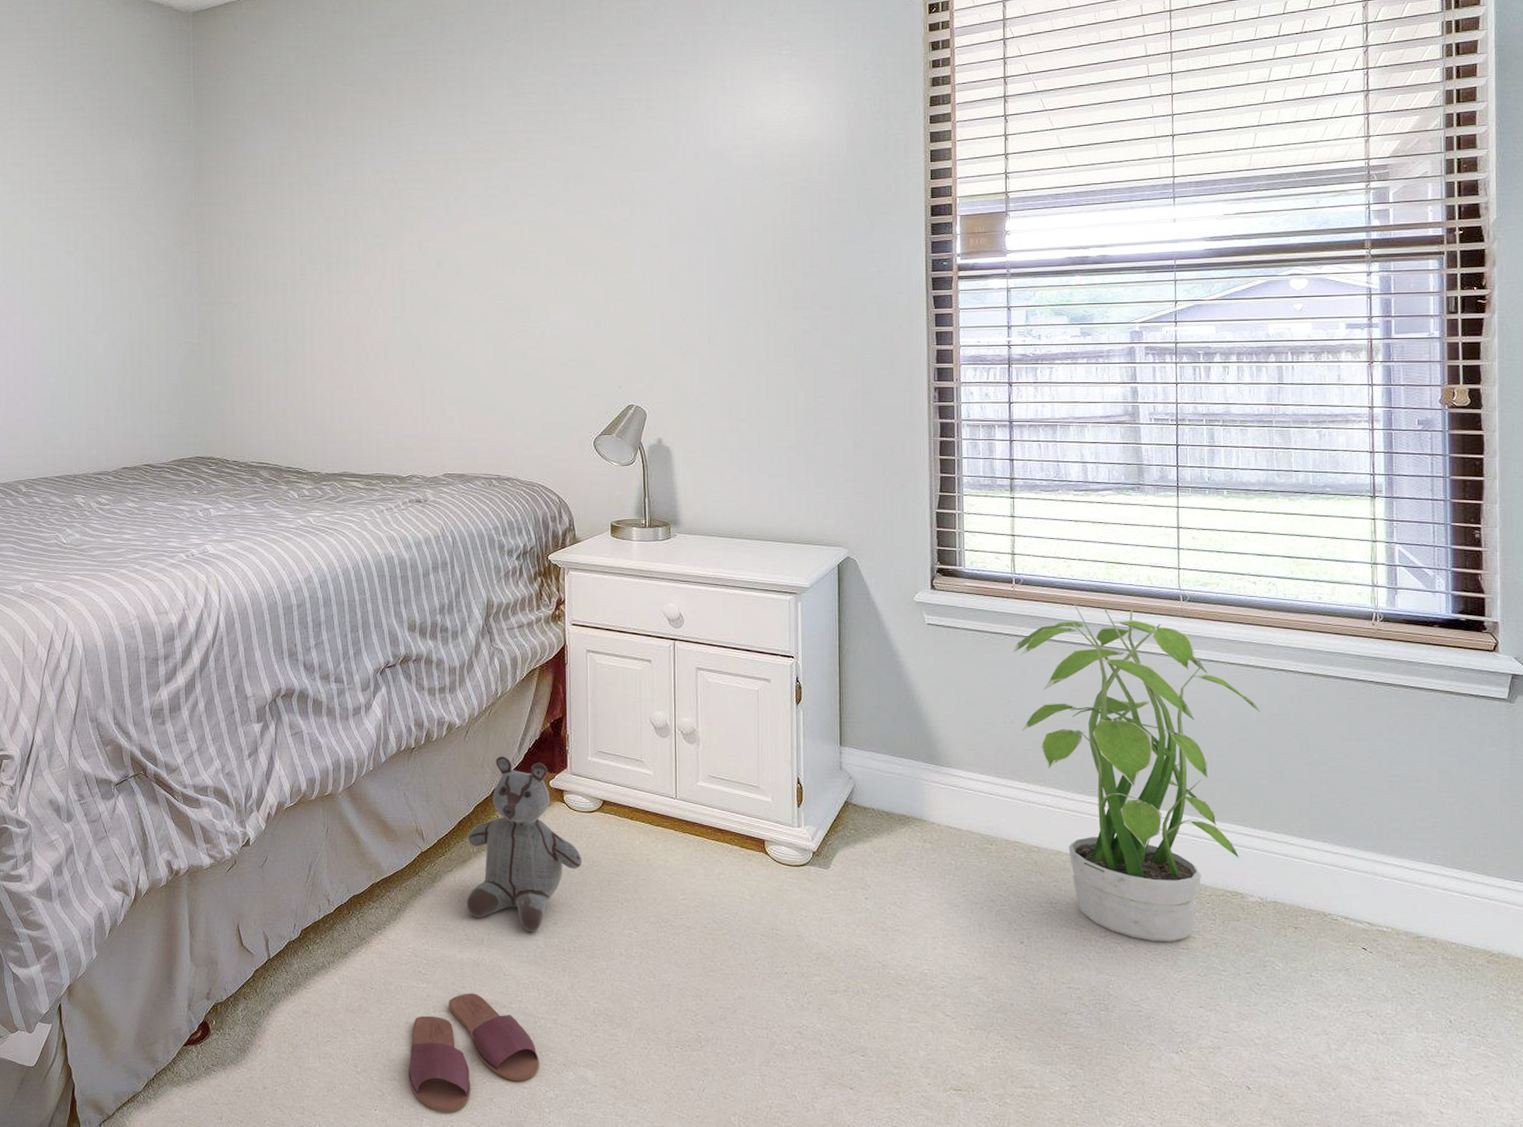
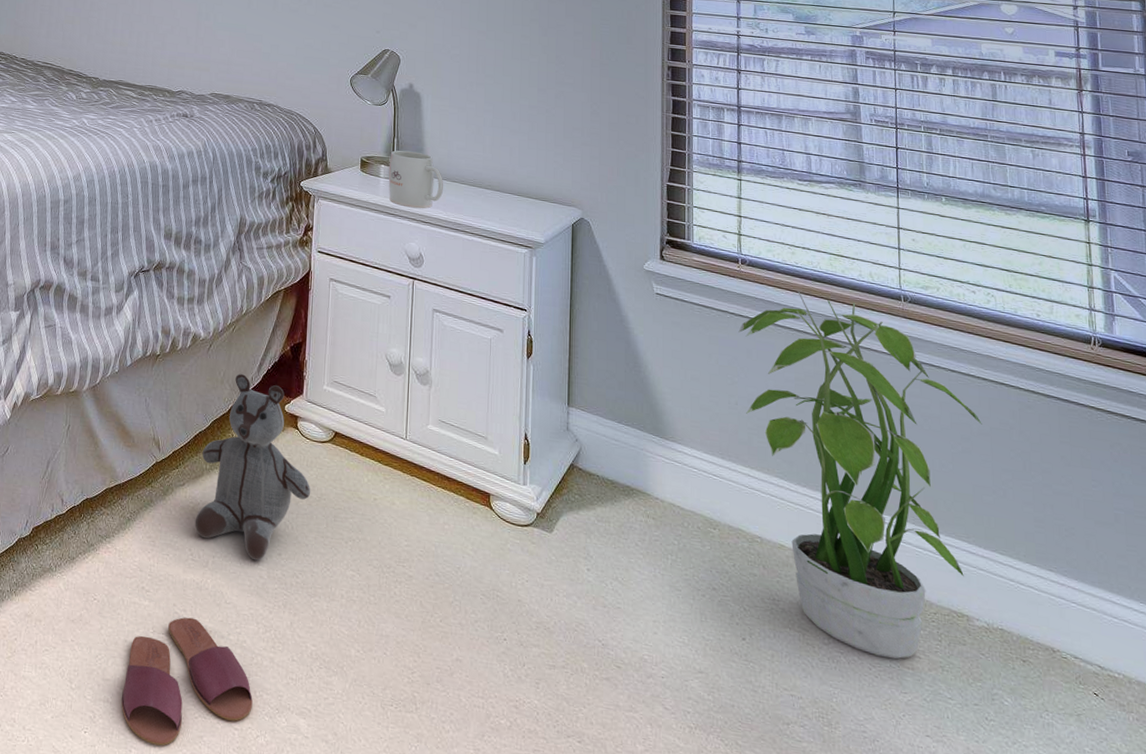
mug: none [641,509,701,568] -> present [388,150,444,209]

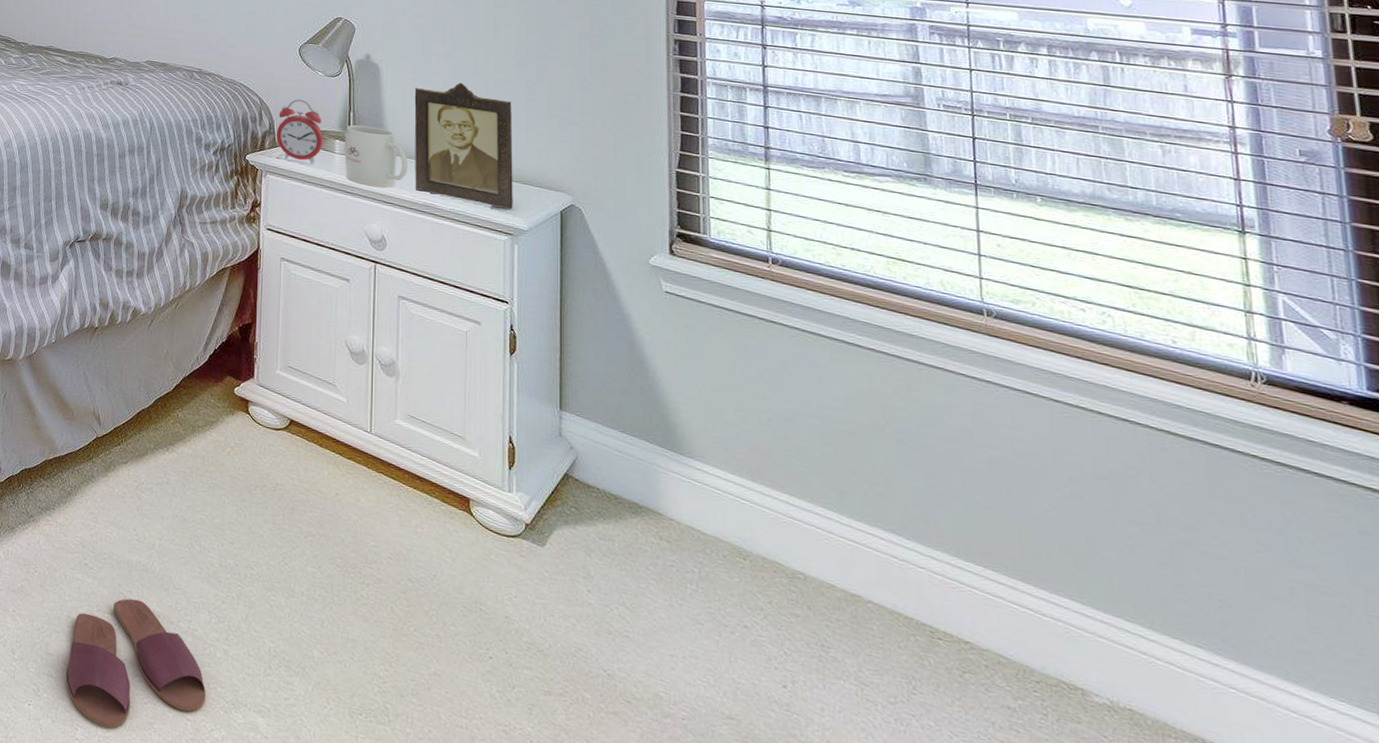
stuffed bear: present [194,374,311,561] -> none [139,352,265,548]
alarm clock: none [328,127,371,189] -> present [276,98,324,165]
photo frame: none [449,108,534,225] -> present [414,82,513,210]
potted plant: present [738,291,982,659] -> none [770,297,1098,731]

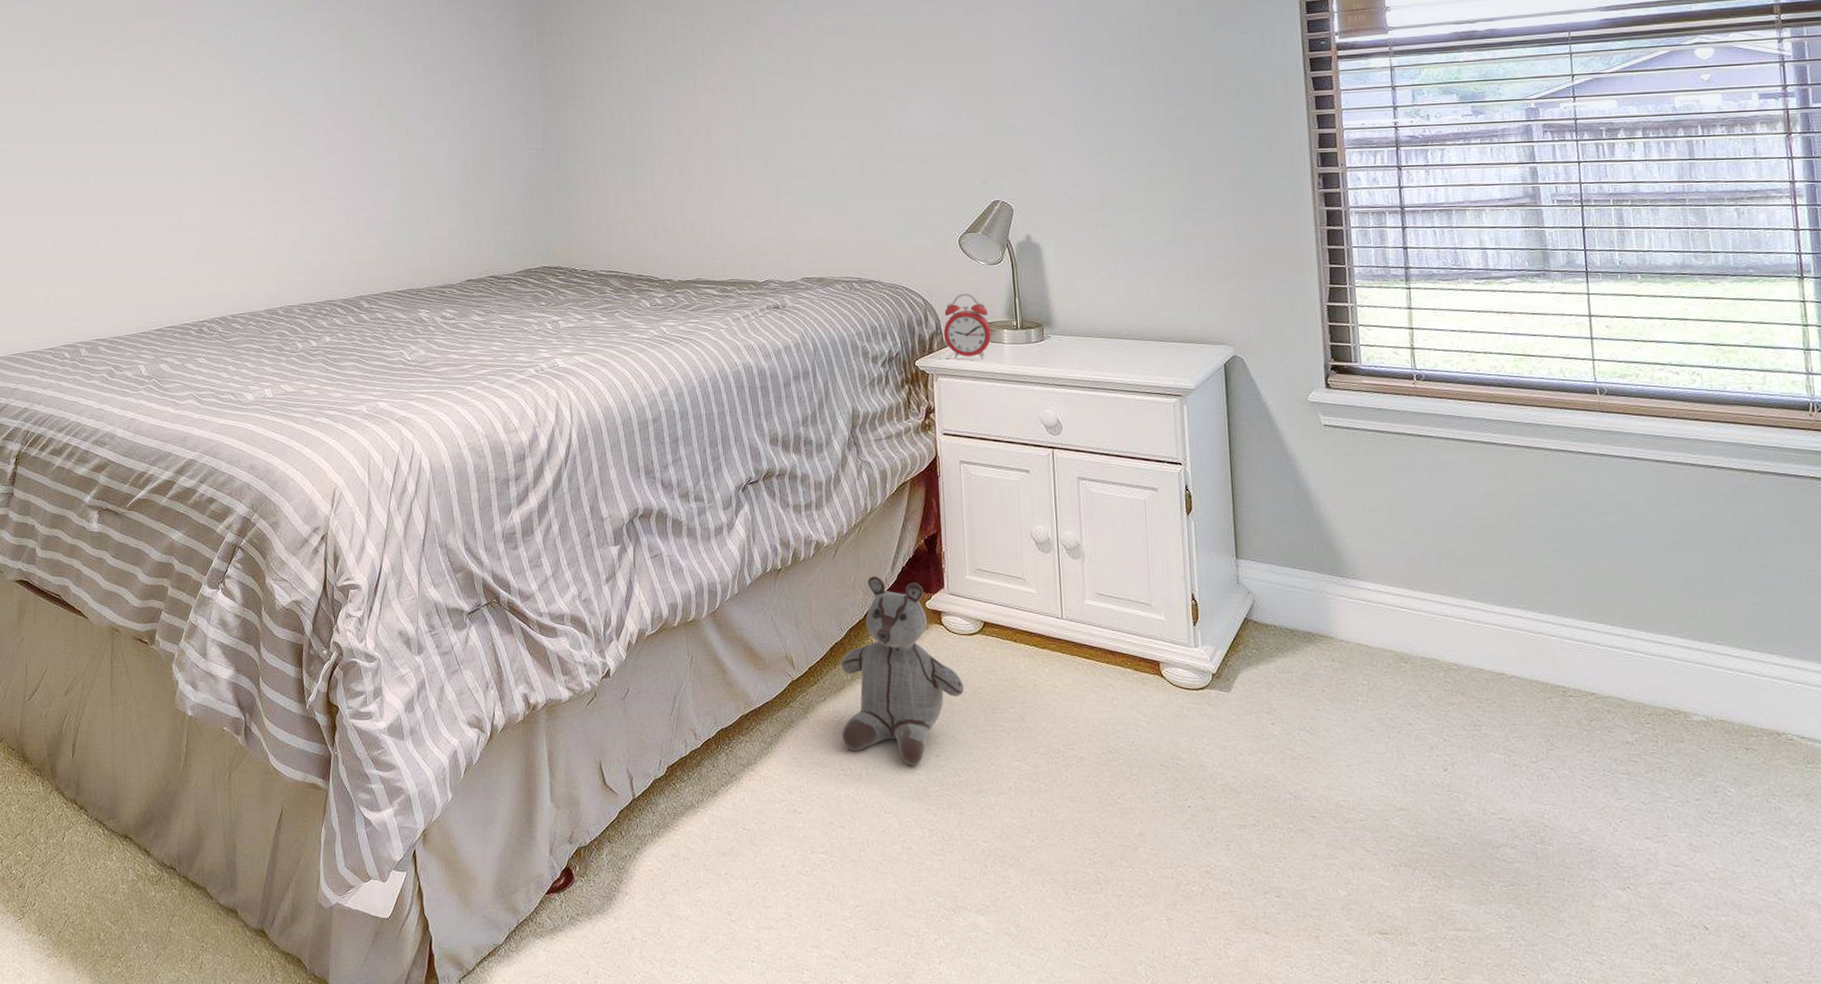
slippers: present [66,598,206,729] -> none [786,833,927,964]
stuffed bear: none [139,352,265,548] -> present [841,576,965,766]
mug: present [344,125,408,189] -> none [1012,309,1077,372]
photo frame: present [414,82,513,210] -> none [1077,250,1180,371]

